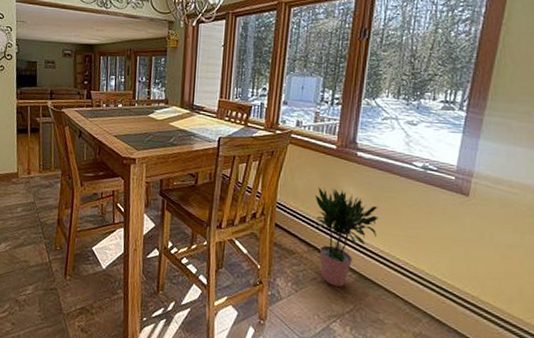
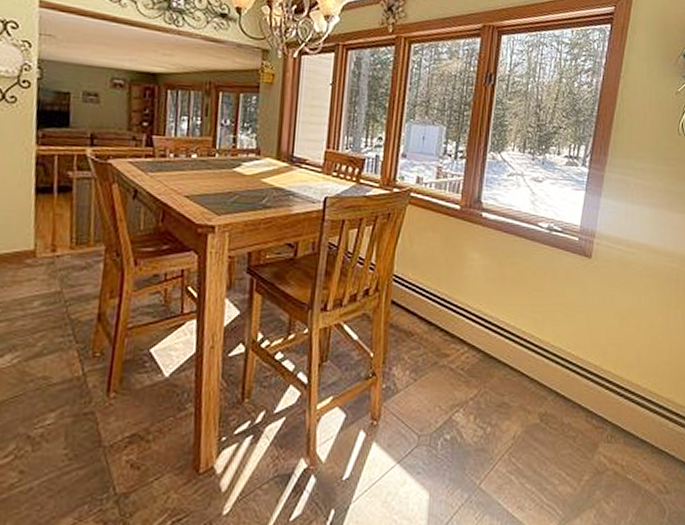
potted plant: present [314,187,379,287] -> none [436,254,504,369]

